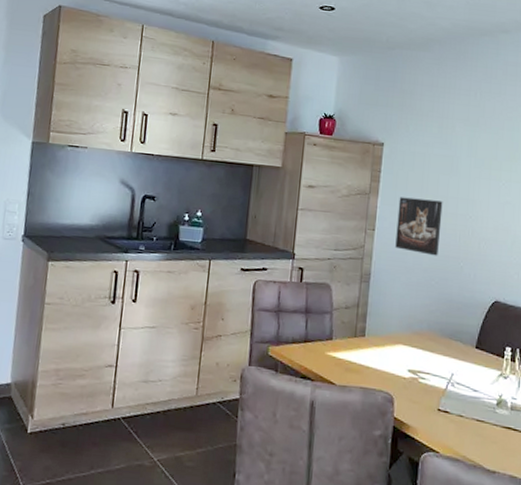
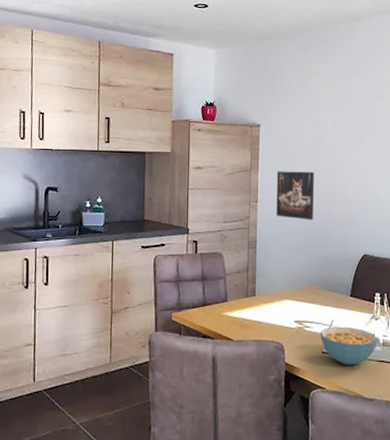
cereal bowl: none [437,381,505,429] -> present [320,326,377,366]

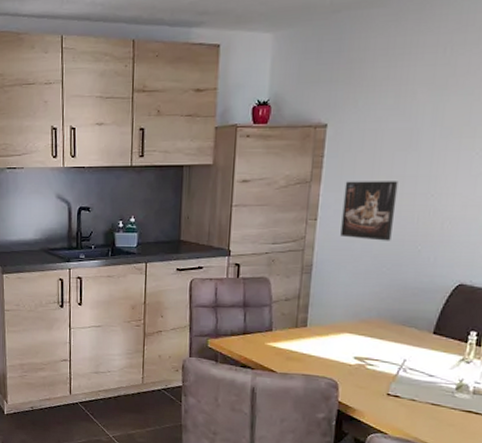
cereal bowl: present [320,326,377,366] -> none [386,367,466,413]

